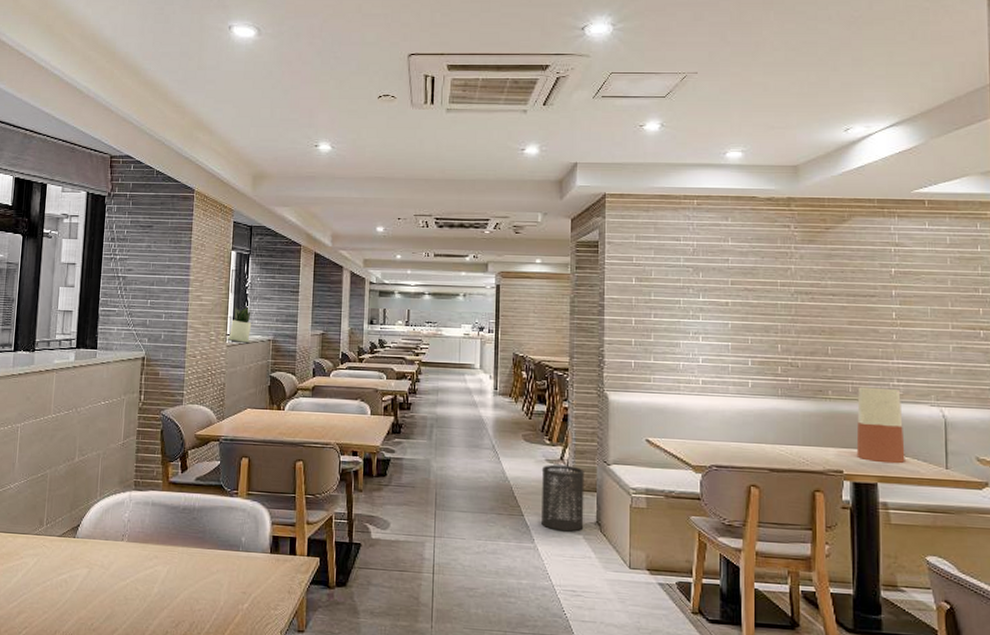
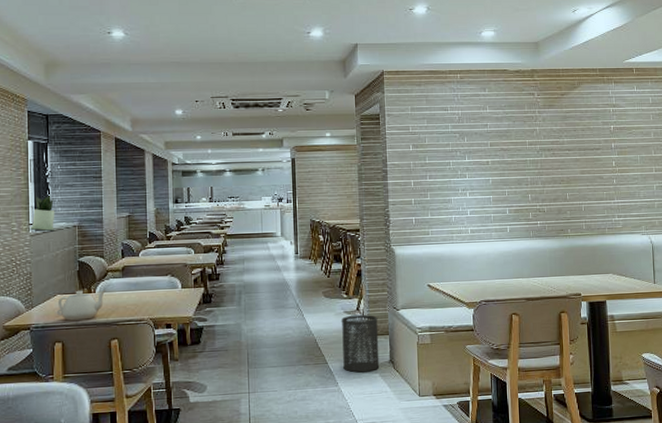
teapot: none [245,406,295,437] -> present [56,290,106,321]
vase: present [856,386,905,464] -> none [589,223,625,284]

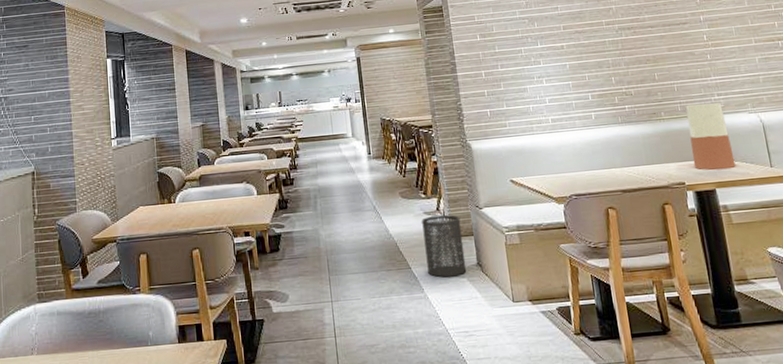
planter: present [30,195,56,231] -> none [112,110,136,145]
teapot: present [56,290,106,321] -> none [140,200,185,232]
vase: none [589,223,625,284] -> present [686,103,736,170]

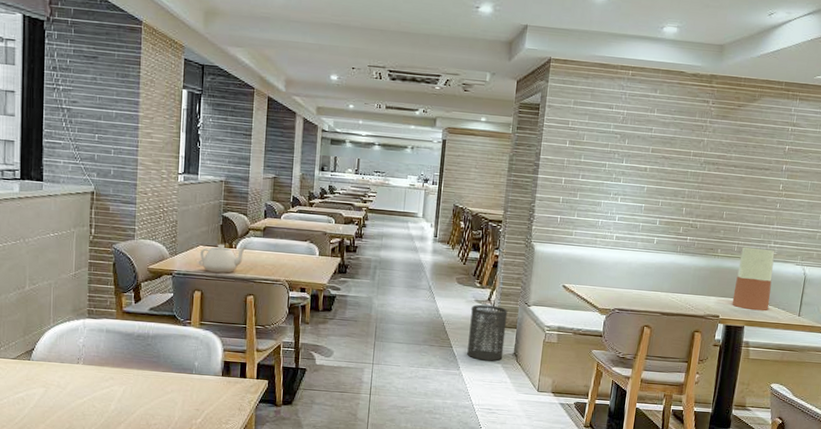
teapot: none [140,200,185,232] -> present [198,244,246,273]

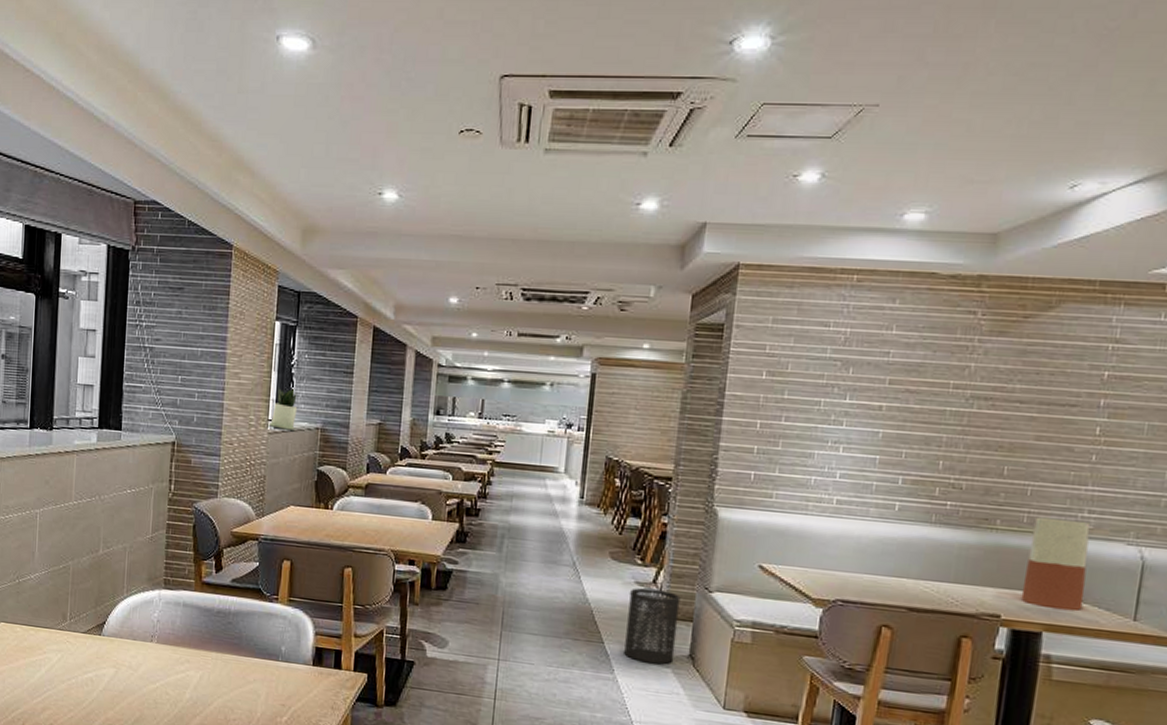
planter: none [179,145,204,183] -> present [268,386,298,430]
teapot: present [198,244,246,273] -> none [288,504,345,540]

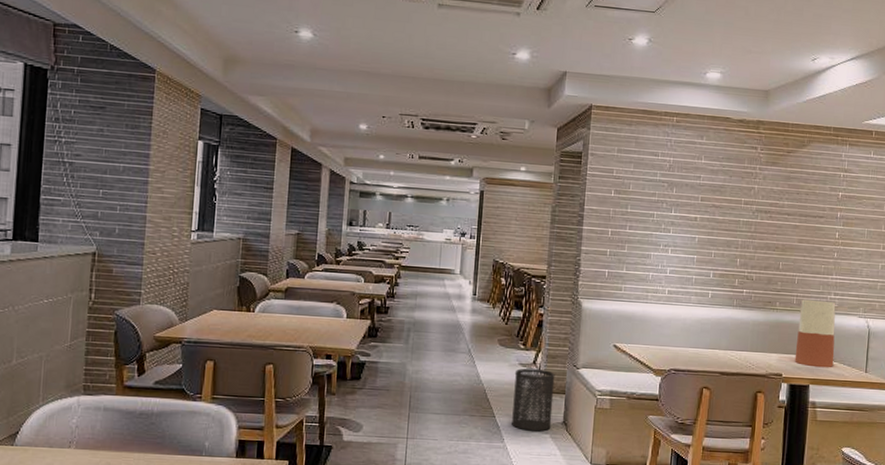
planter: present [268,386,298,430] -> none [191,200,220,240]

